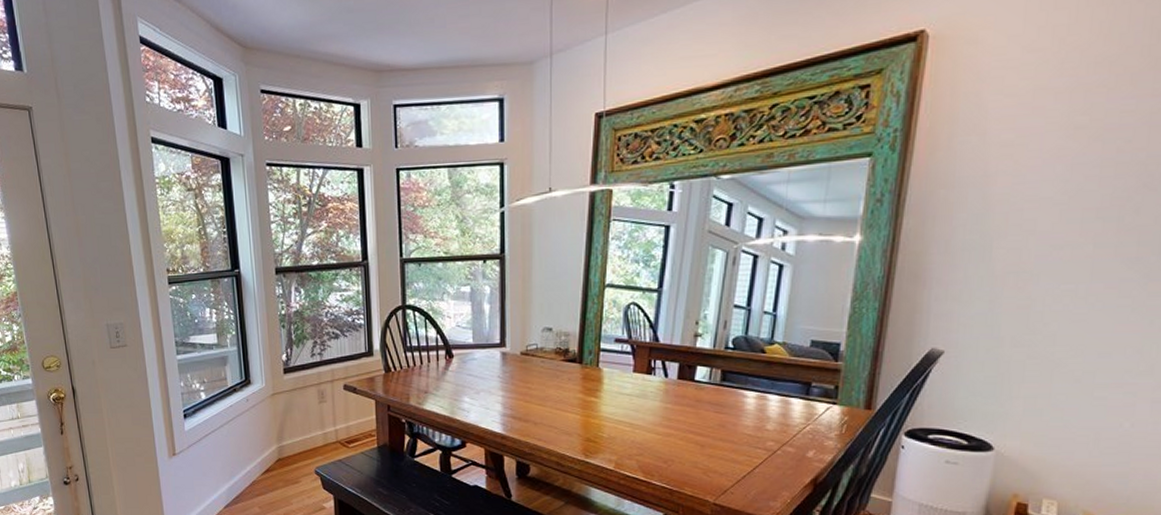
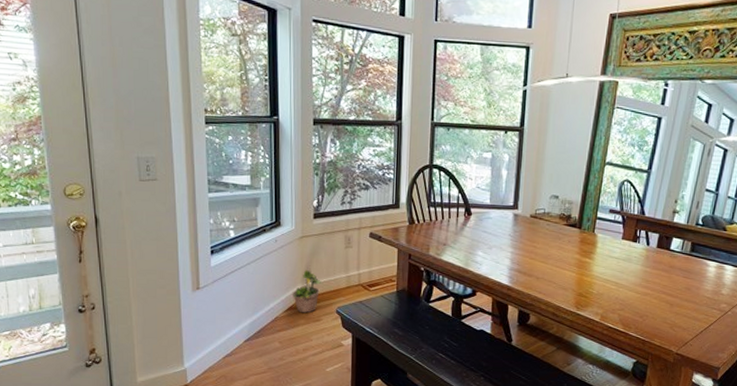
potted plant: none [267,424,297,475] -> present [292,265,321,313]

